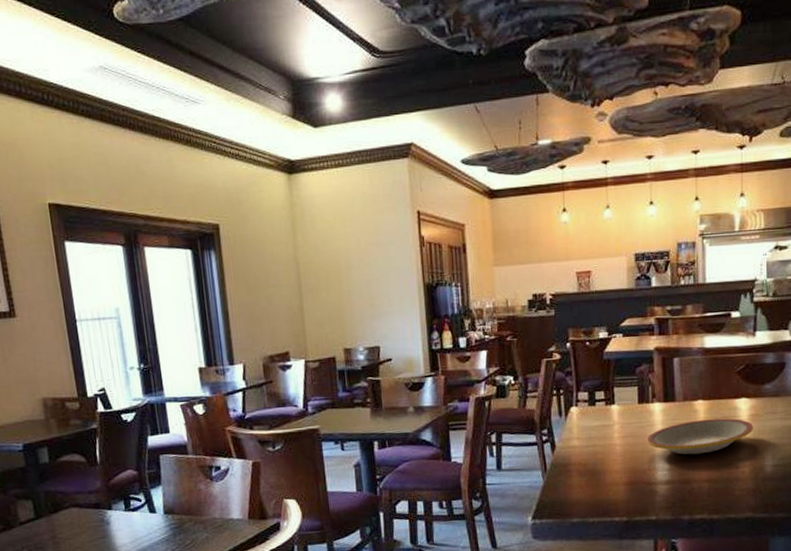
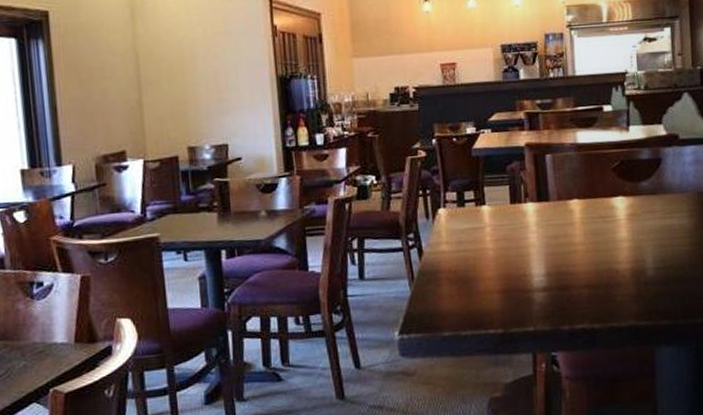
plate: present [647,418,753,455] -> none [521,218,632,259]

